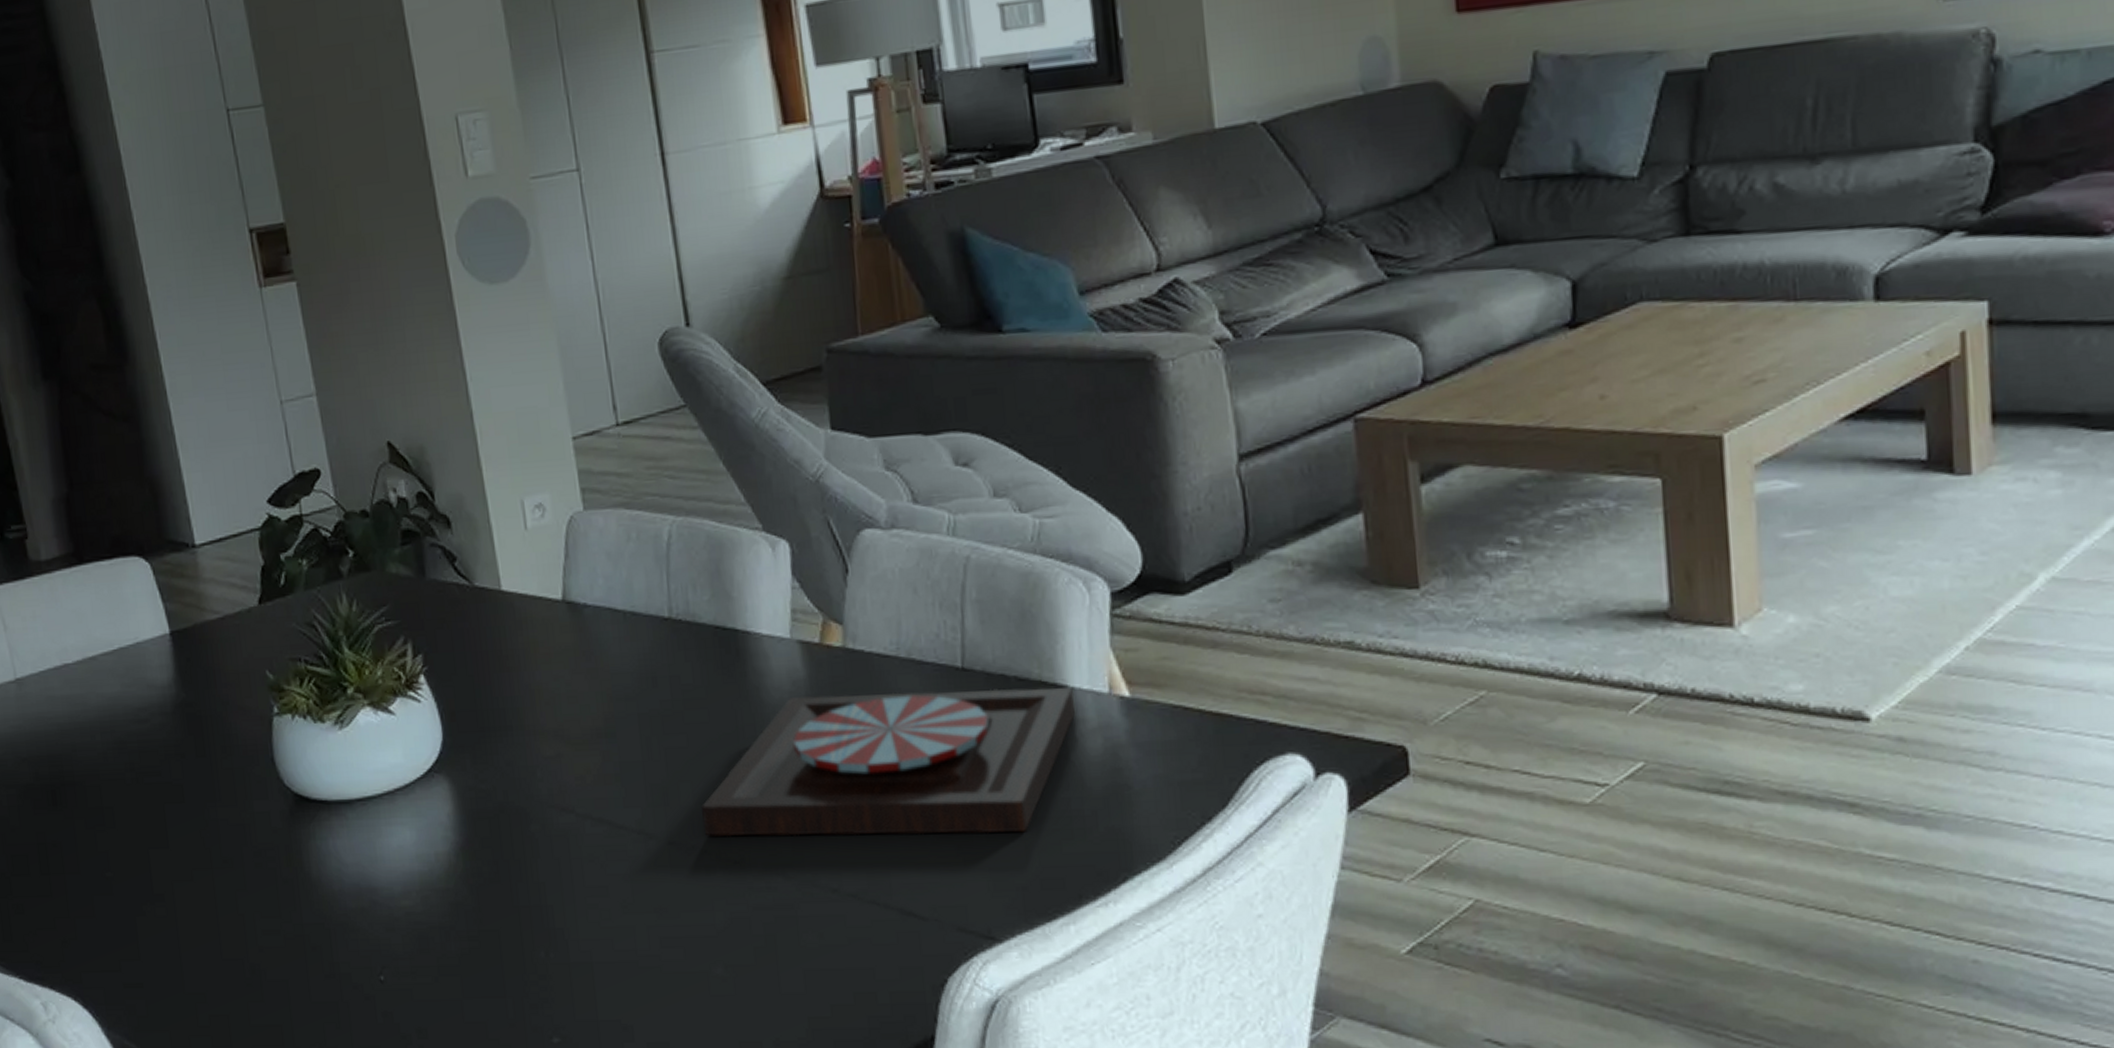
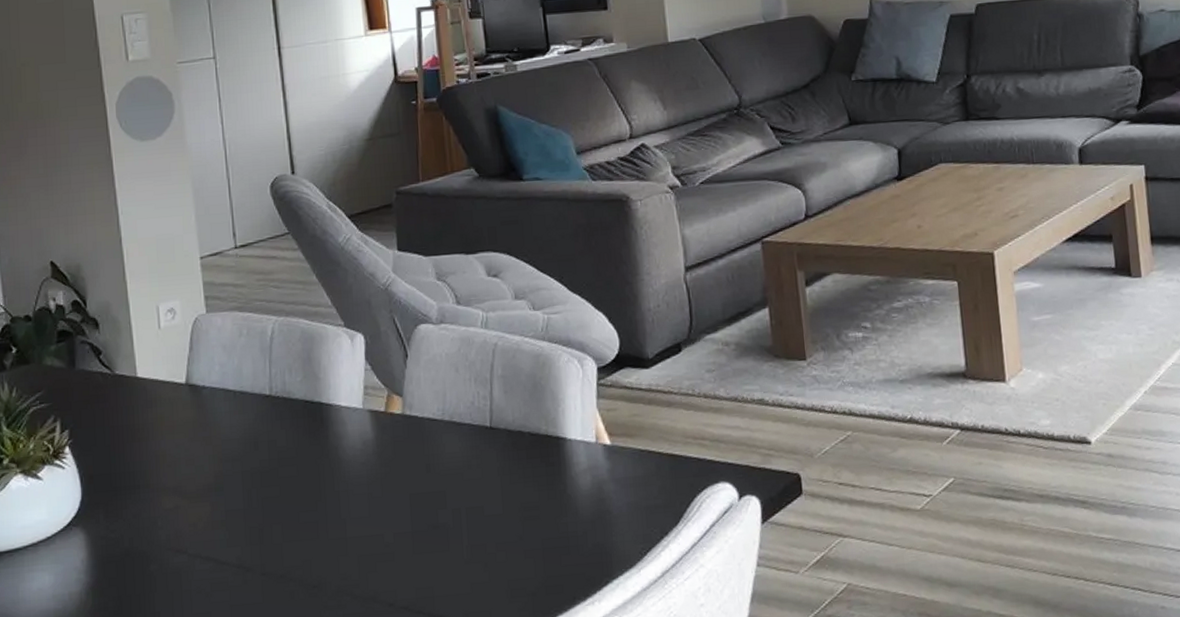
plate: present [702,687,1075,837] -> none [289,439,571,567]

